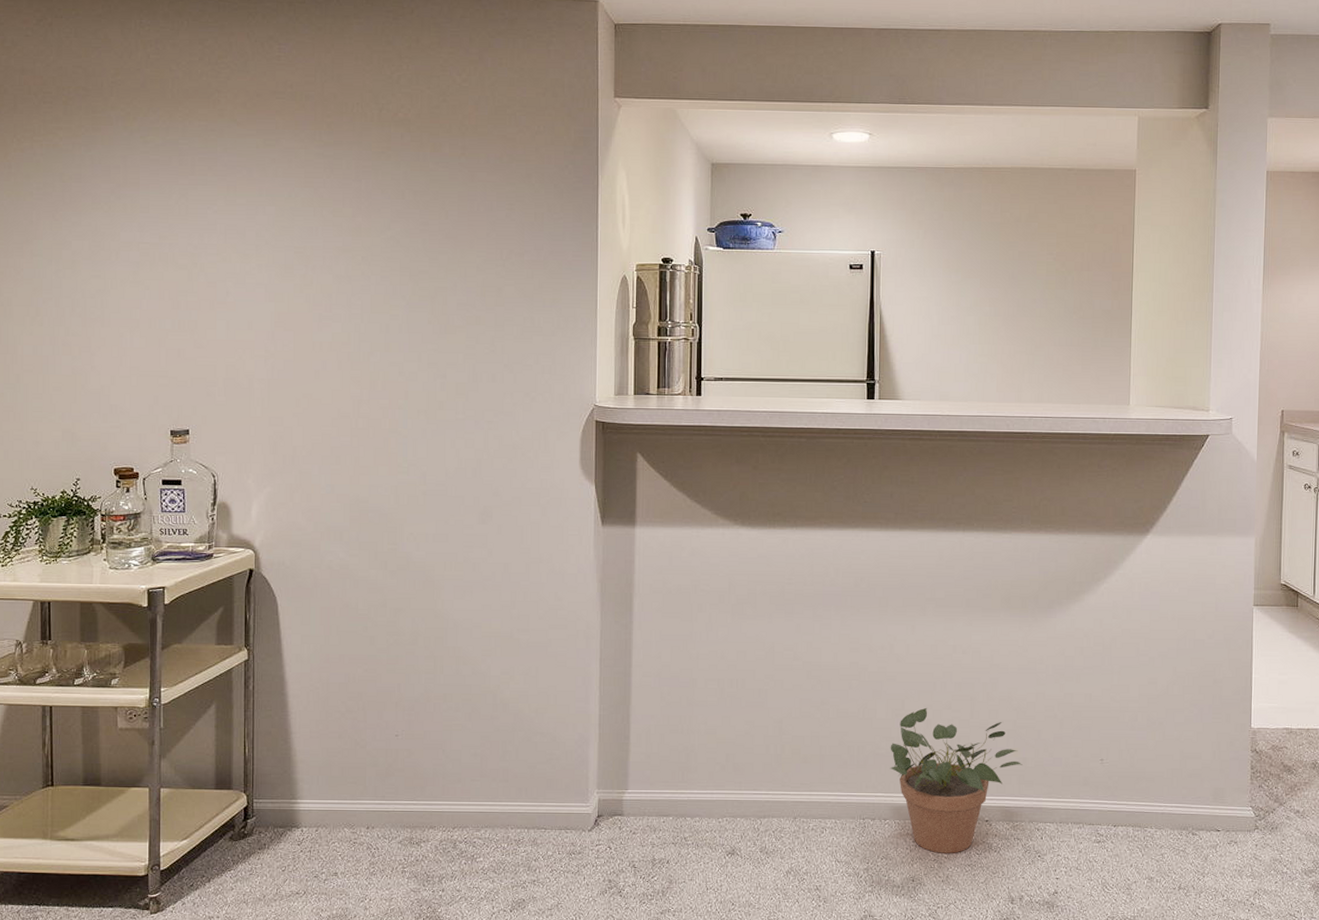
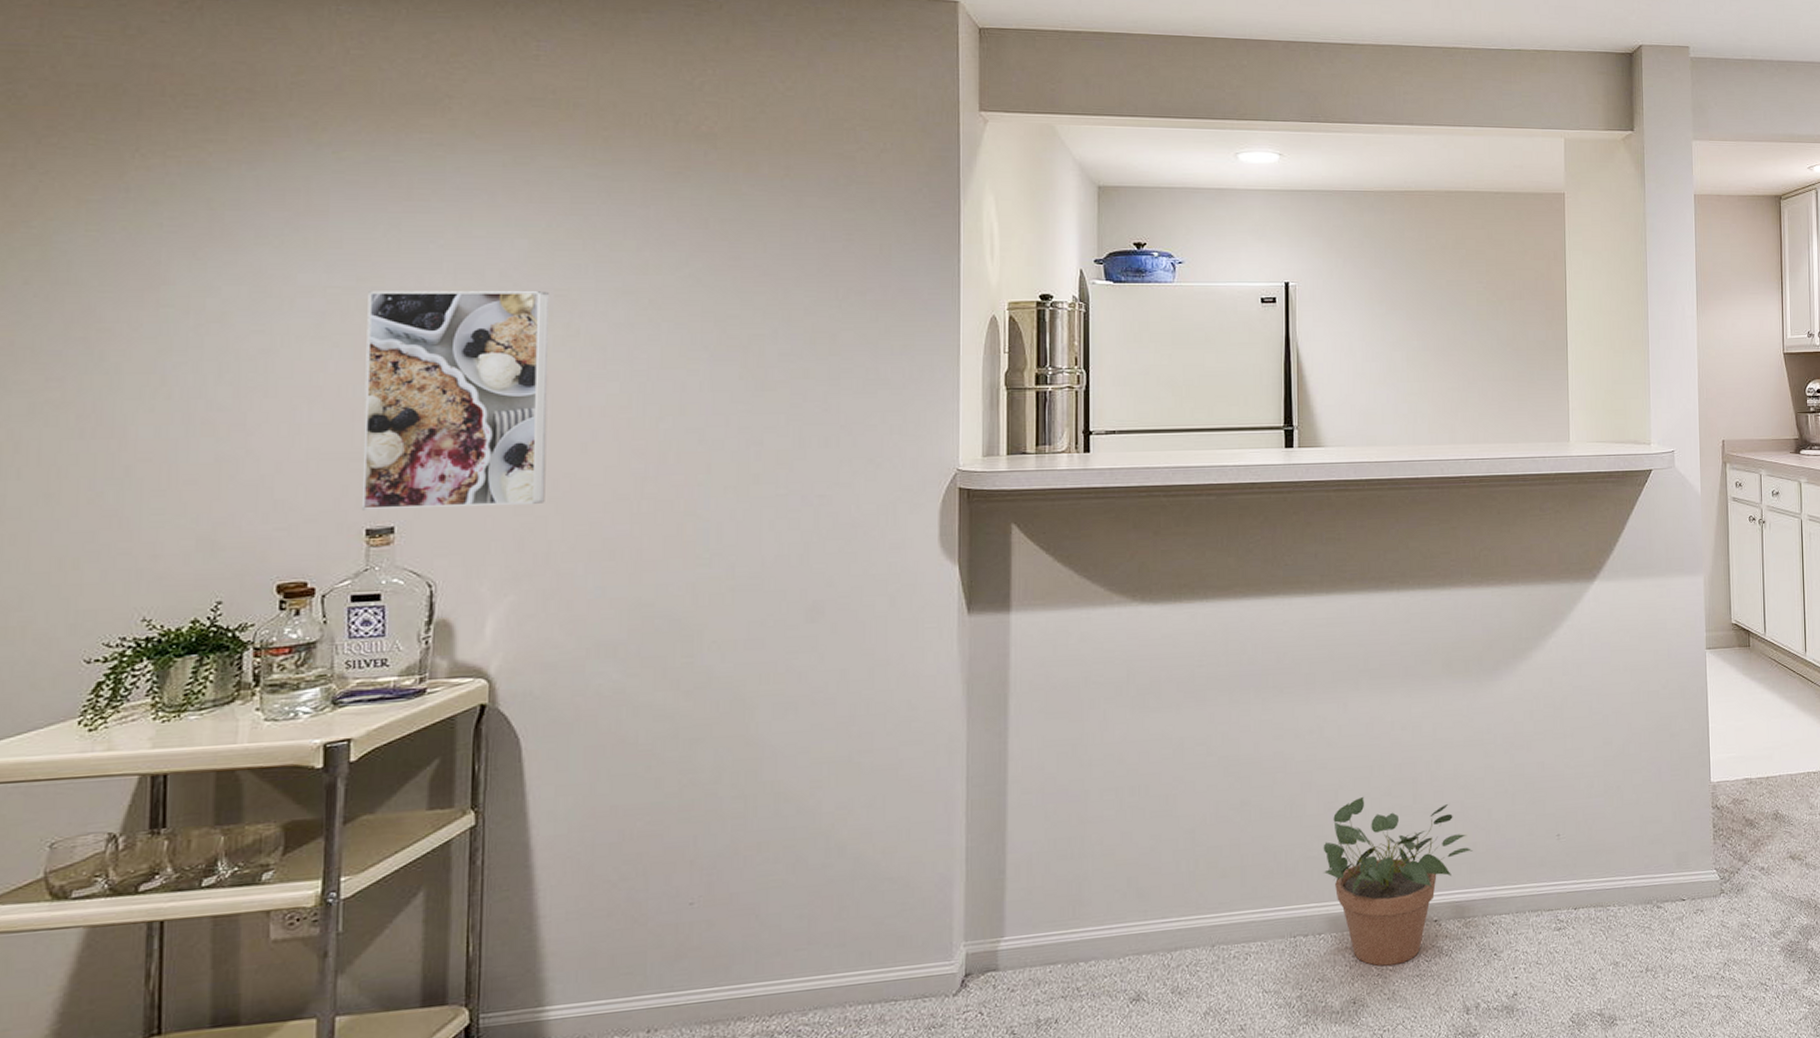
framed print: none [167,246,291,418] -> present [361,291,549,511]

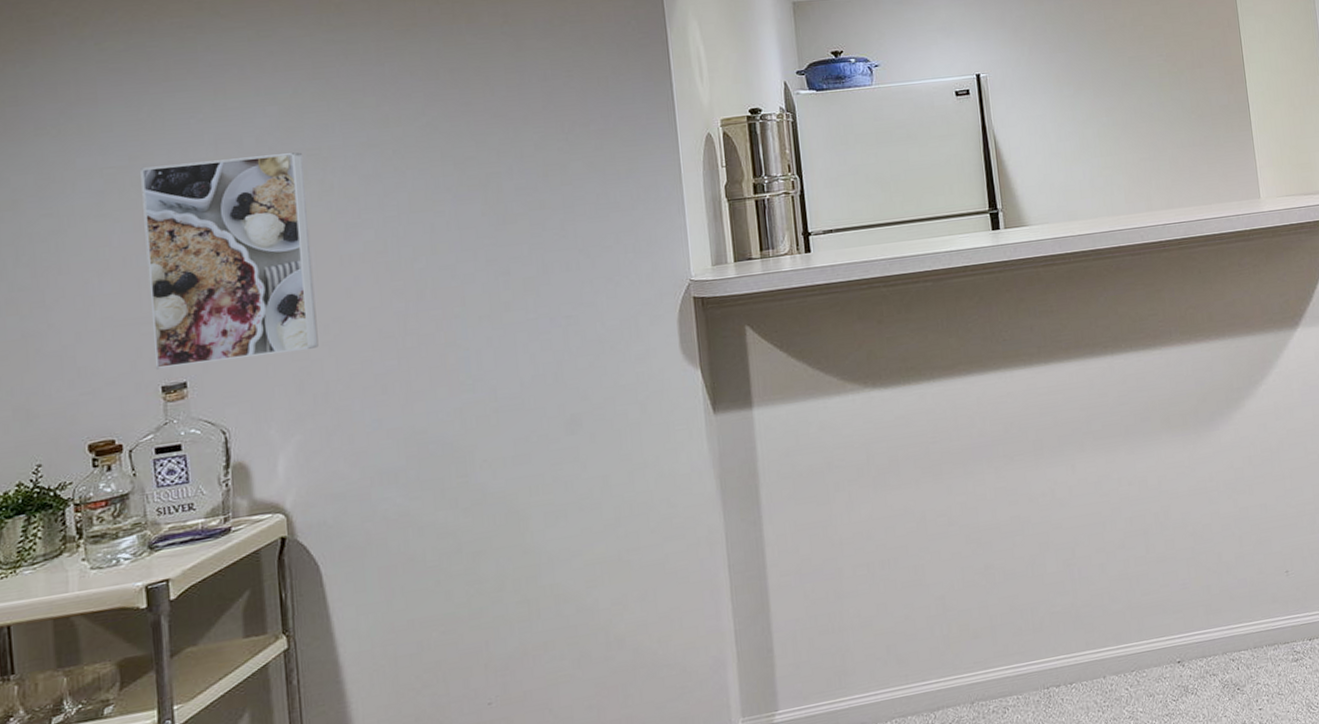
potted plant: present [1323,796,1473,967] -> none [1065,551,1207,710]

